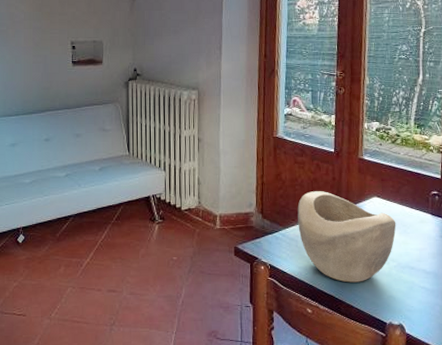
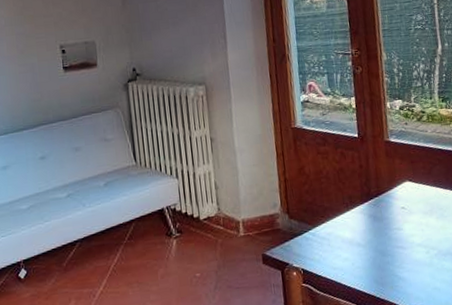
decorative bowl: present [297,191,396,283] -> none [325,181,433,279]

